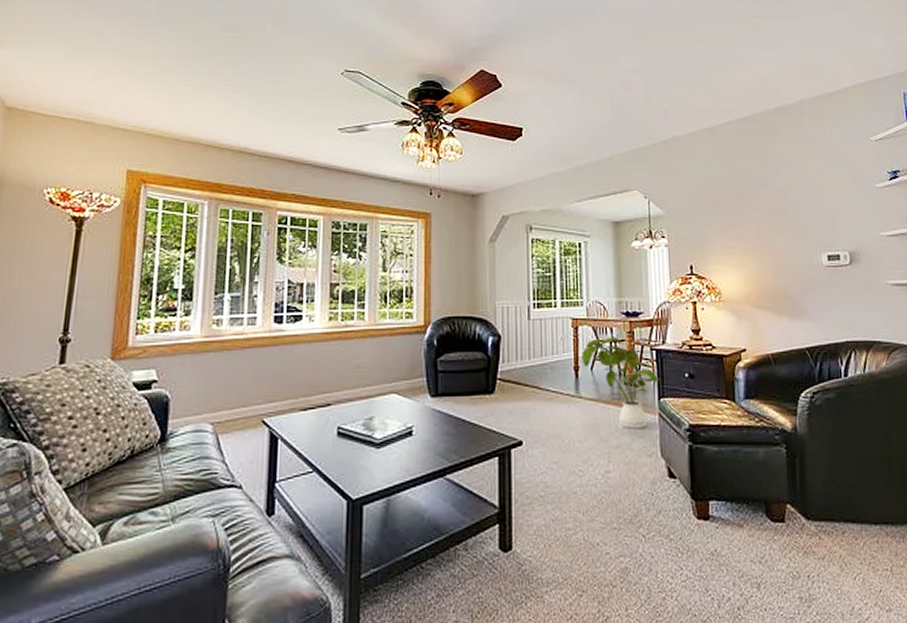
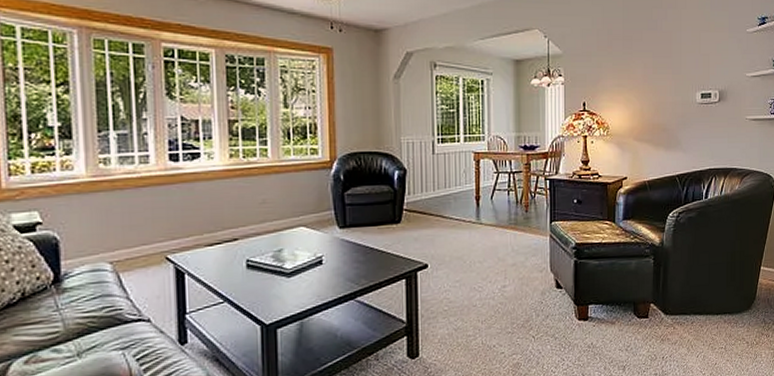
house plant: present [581,337,661,429] -> none [482,168,553,249]

